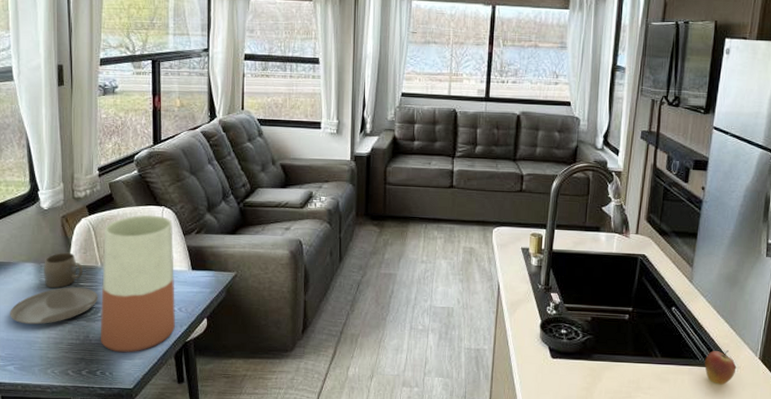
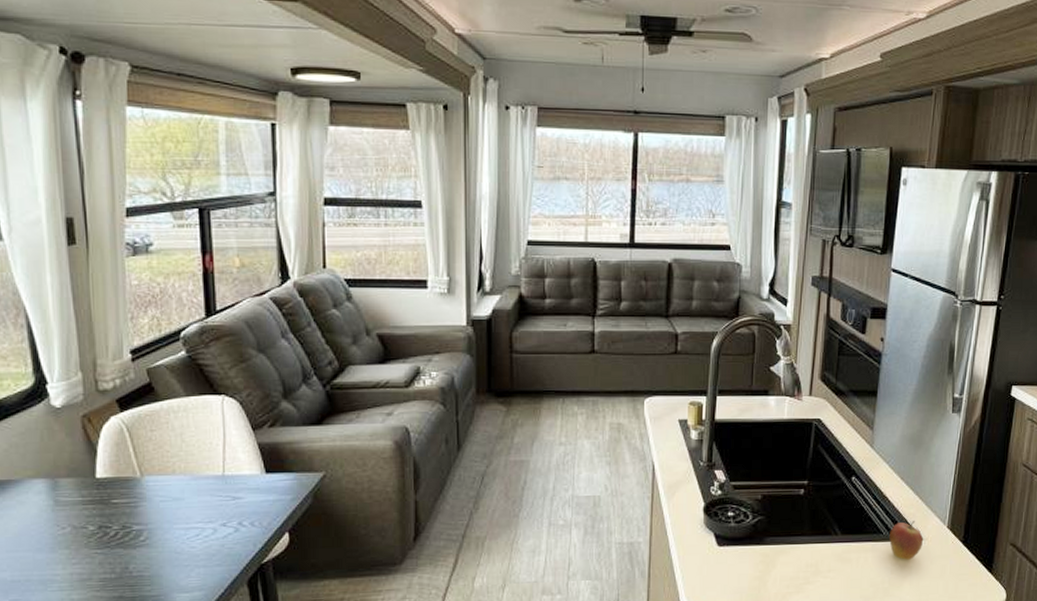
plate: present [10,287,99,325] -> none [13,506,139,559]
mug: present [44,252,84,289] -> none [59,461,117,510]
vase: present [101,215,176,353] -> none [142,406,247,585]

